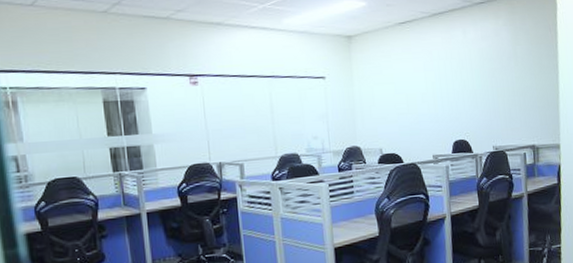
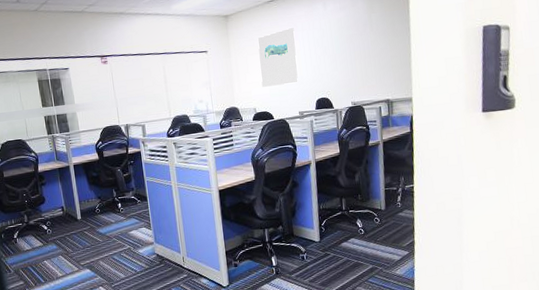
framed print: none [386,55,433,124] -> present [257,27,298,87]

